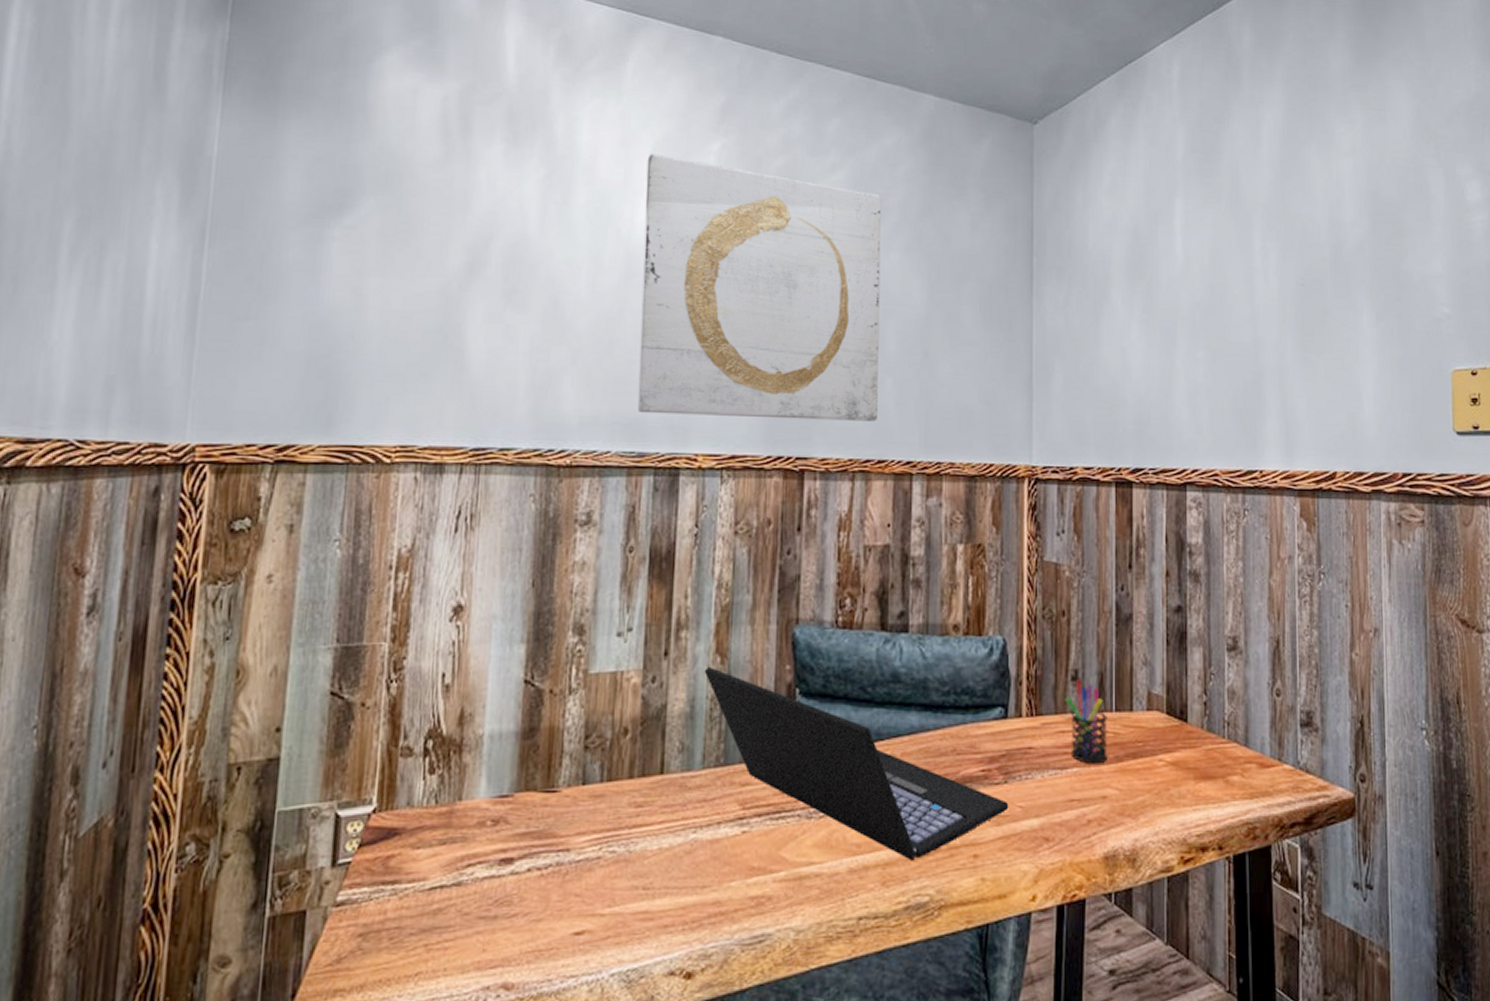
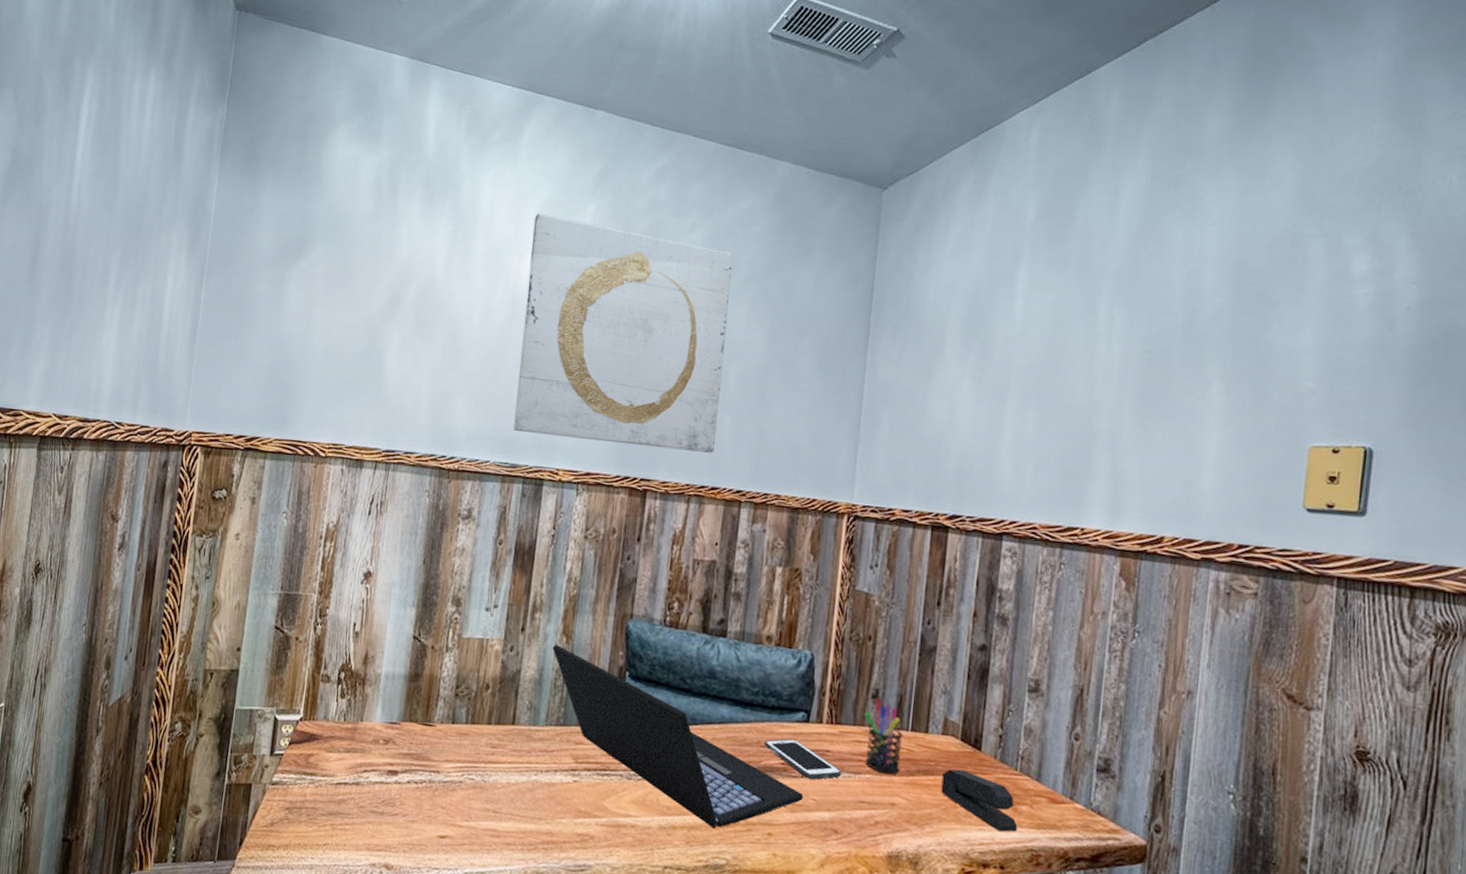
cell phone: none [961,740,1047,784] -> present [764,738,841,780]
stapler: none [1152,746,1232,808] -> present [941,769,1018,832]

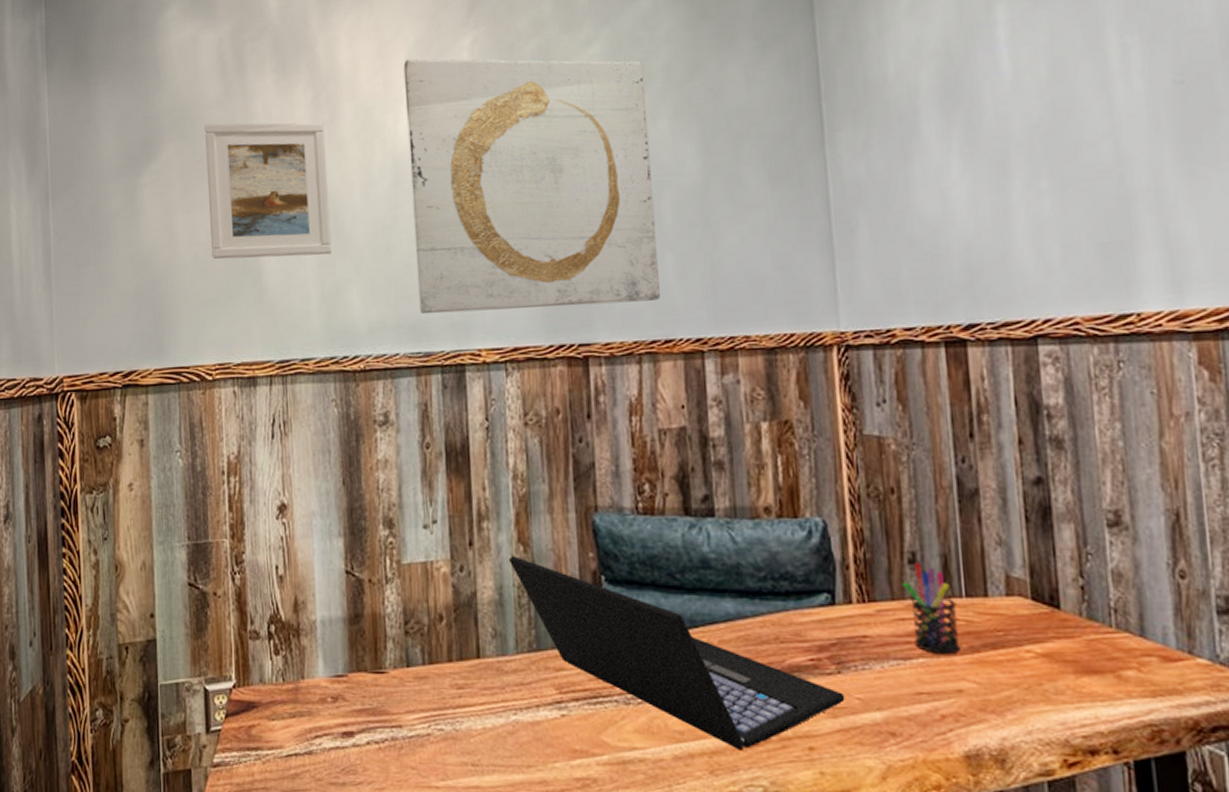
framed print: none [342,234,458,367] -> present [205,122,332,260]
cell phone: present [764,738,841,780] -> none [784,628,887,675]
stapler: present [941,769,1018,832] -> none [1016,636,1127,707]

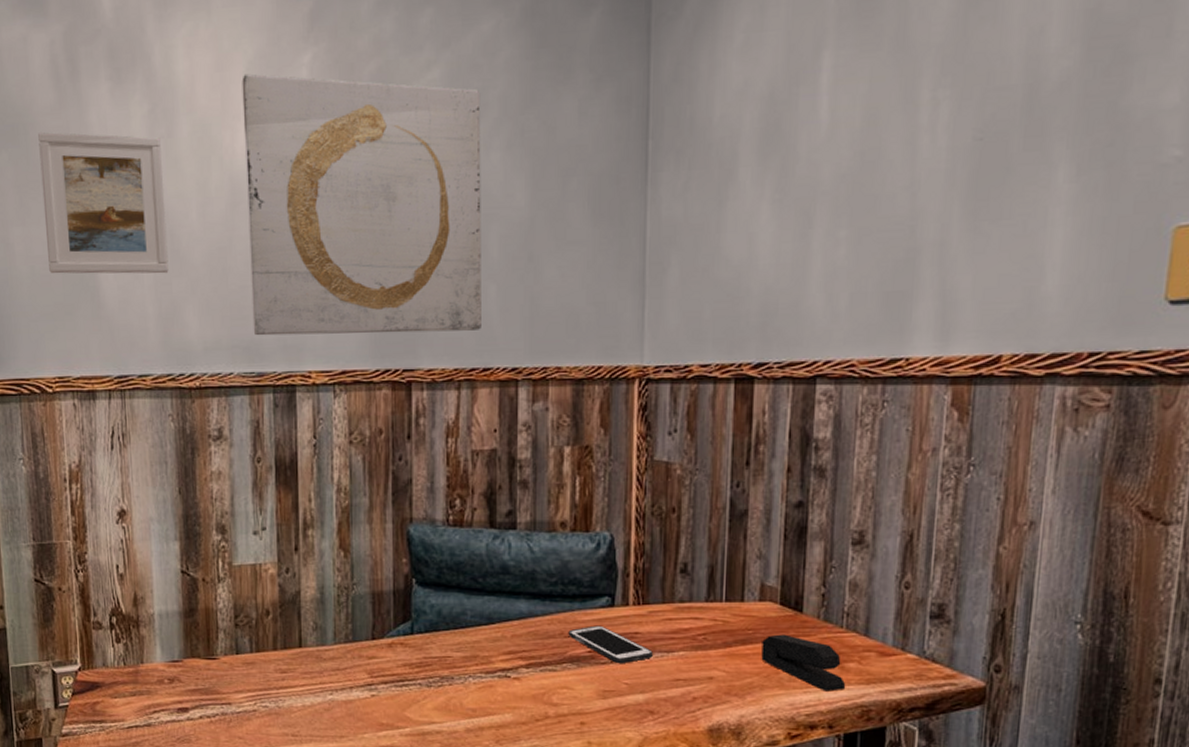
laptop: present [508,556,845,751] -> none [330,561,615,725]
cell phone: none [784,628,887,675] -> present [568,625,653,664]
pen holder: present [902,563,960,655] -> none [673,572,717,649]
stapler: none [1016,636,1127,707] -> present [761,634,846,692]

